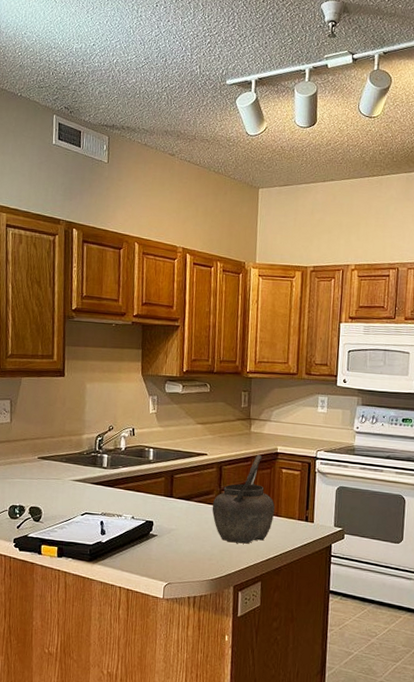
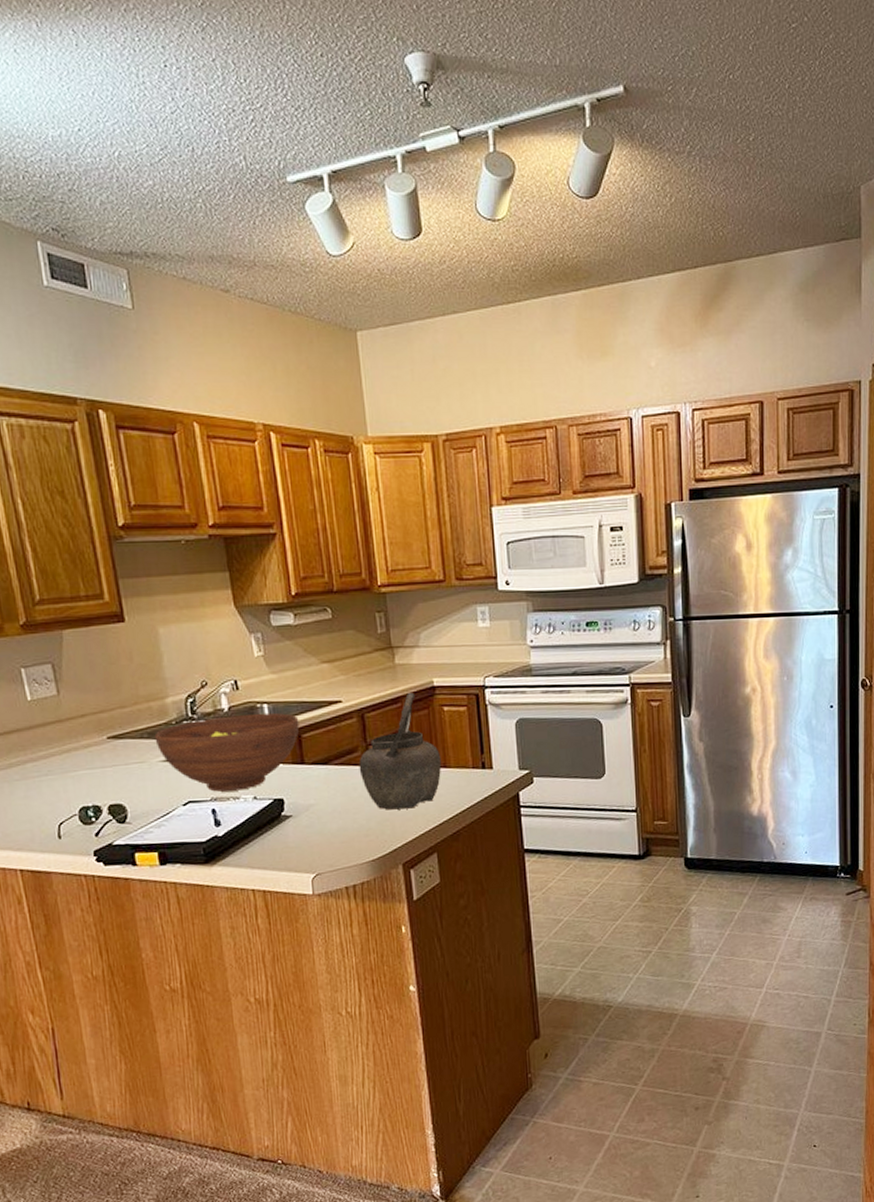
fruit bowl: none [70,453,174,511] -> present [154,713,300,792]

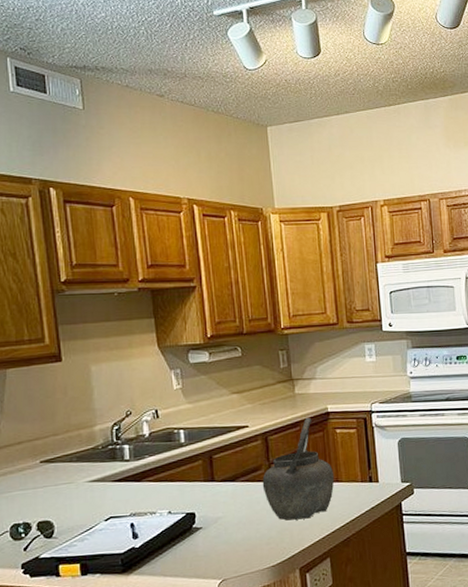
fruit bowl: present [154,713,300,792] -> none [82,437,211,508]

